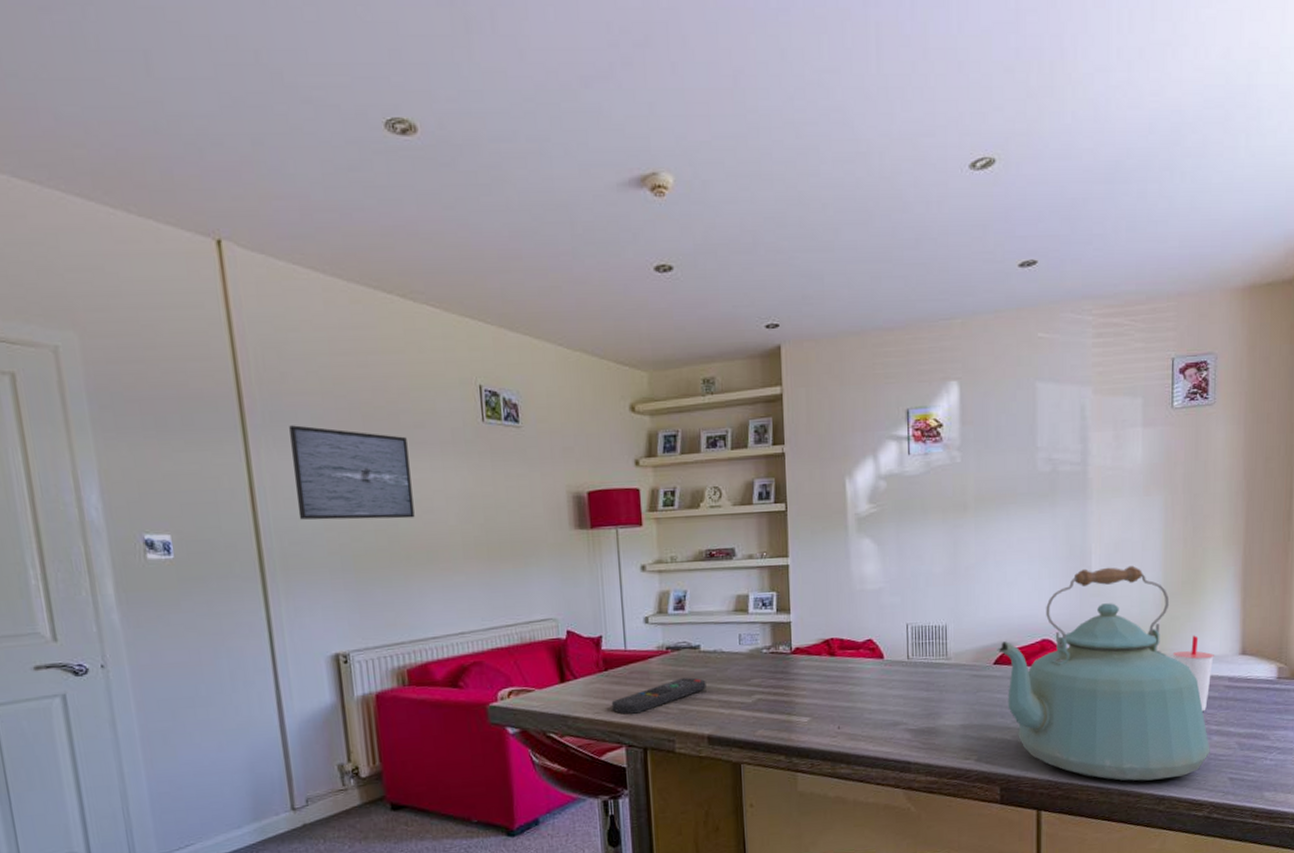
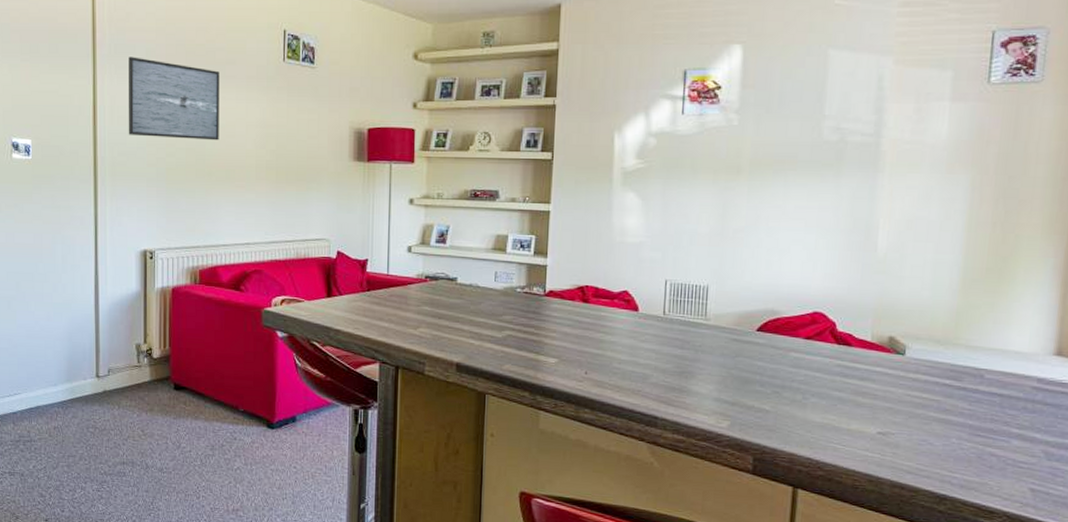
remote control: present [611,677,706,714] -> none [370,306,460,334]
kettle: present [998,565,1210,781] -> none [763,244,1008,478]
cup: present [1172,635,1214,712] -> none [968,327,1021,411]

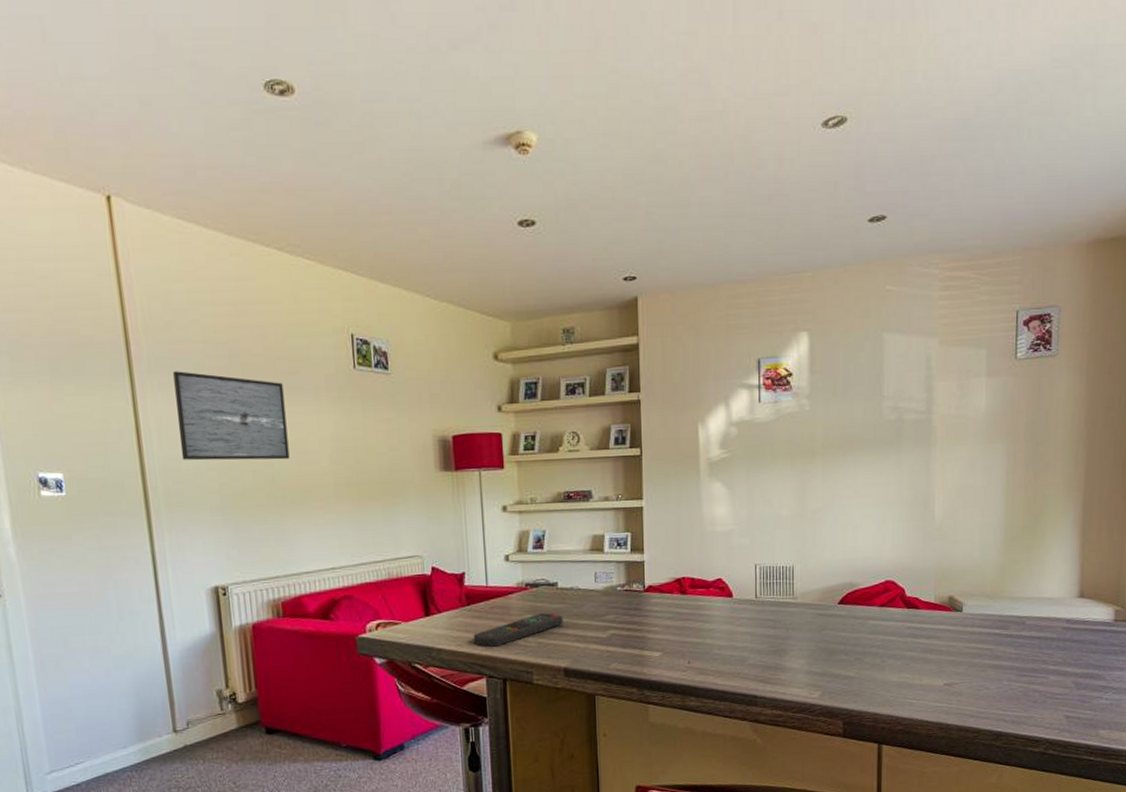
remote control: none [370,306,460,334] -> present [473,613,563,647]

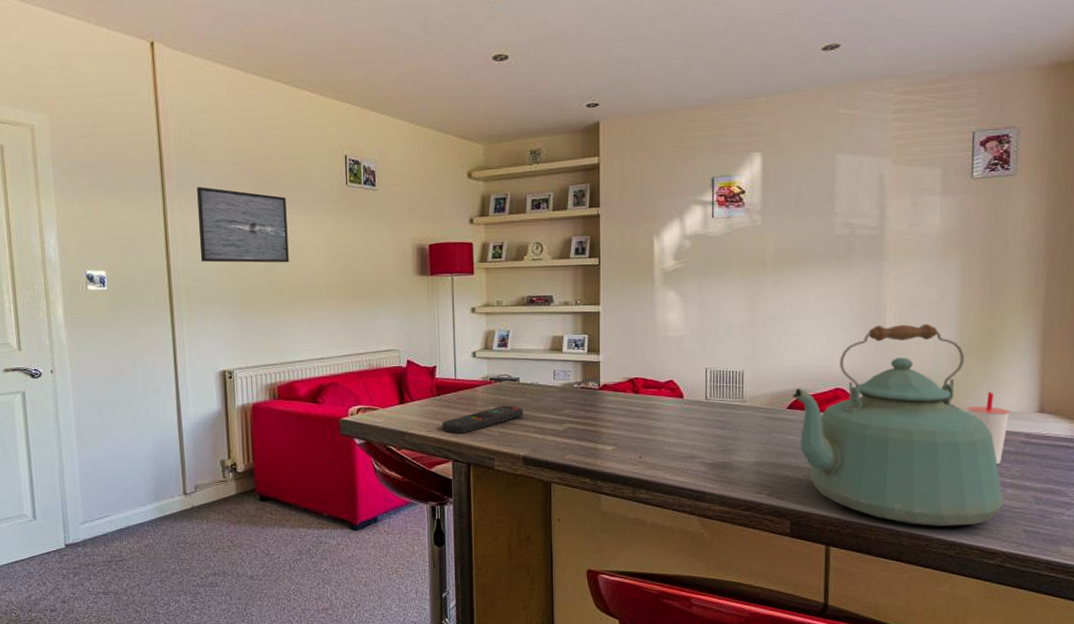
kettle: none [843,510,1047,718] -> present [792,323,1004,526]
cup: none [1012,578,1053,652] -> present [966,392,1010,465]

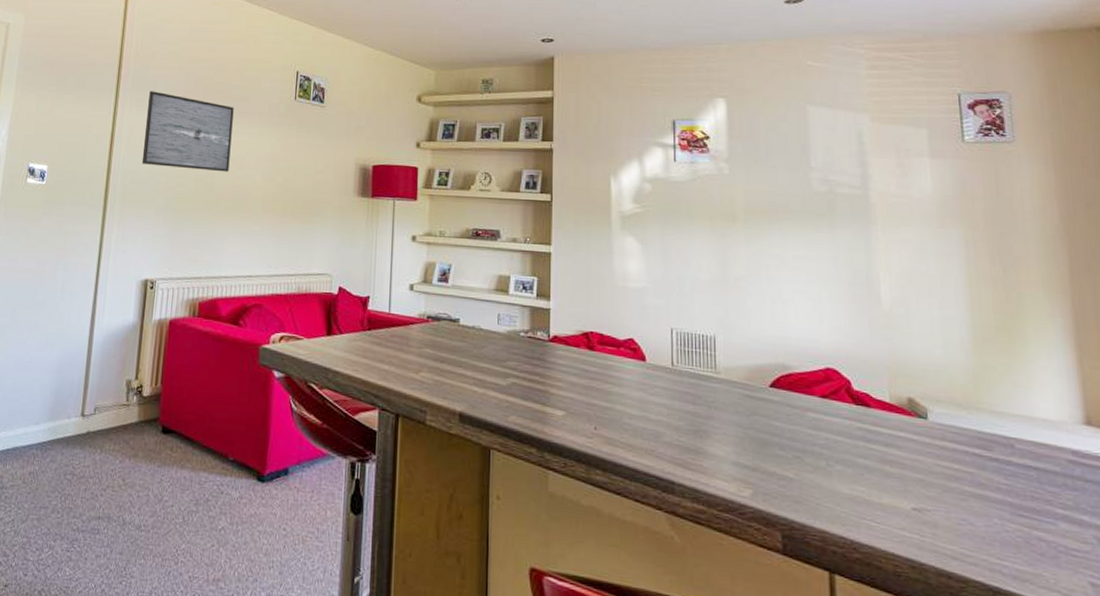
remote control: present [442,405,523,434] -> none [370,349,462,378]
kettle: present [792,323,1004,526] -> none [774,297,1058,567]
cup: present [966,392,1010,465] -> none [992,391,1048,488]

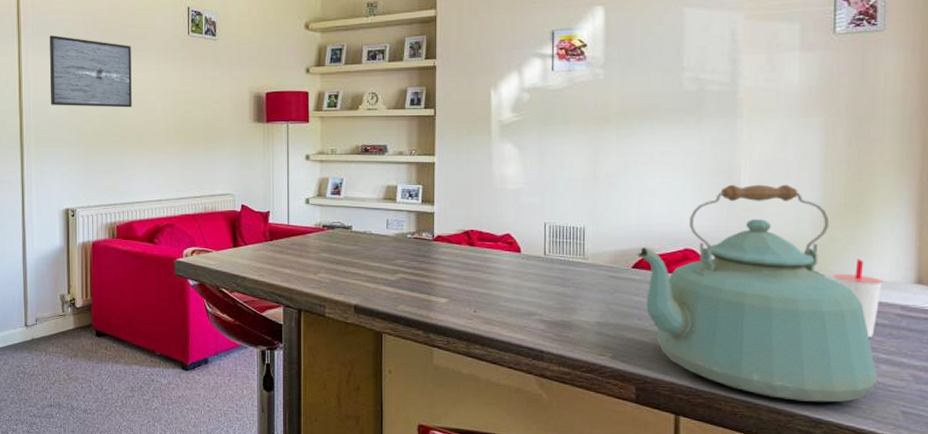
kettle: none [774,297,1058,567] -> present [637,184,878,402]
cup: none [992,391,1048,488] -> present [832,259,883,338]

